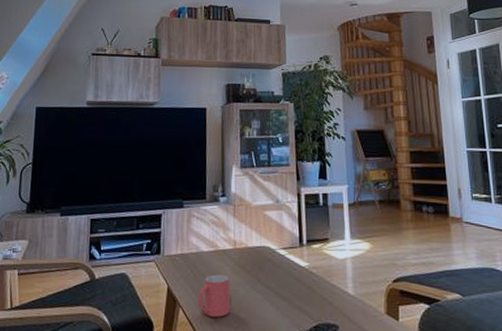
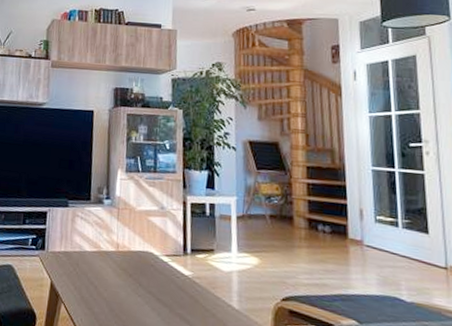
mug: present [198,274,231,317] -> none [79,274,112,317]

